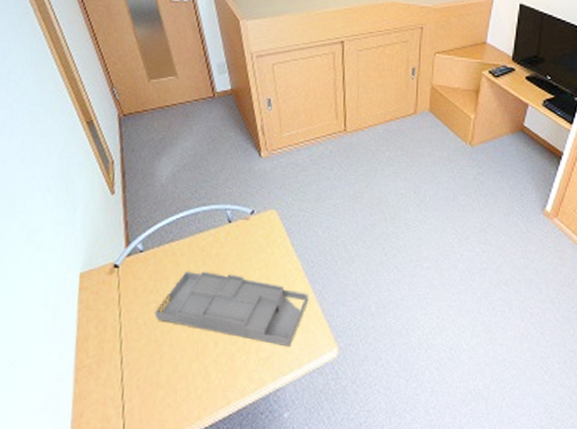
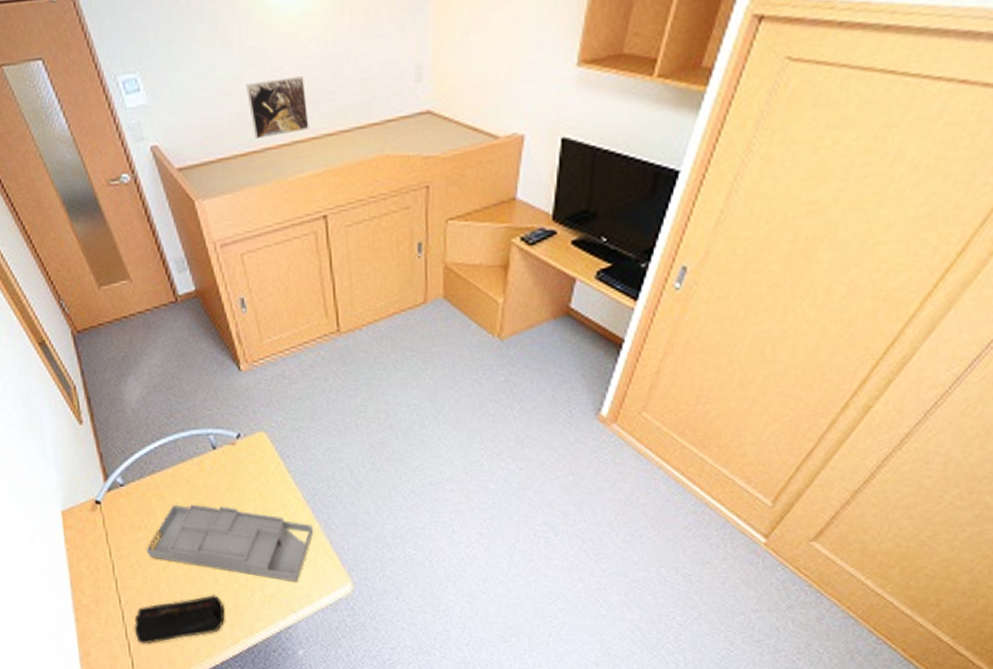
pencil case: none [130,357,221,406] -> present [134,595,225,644]

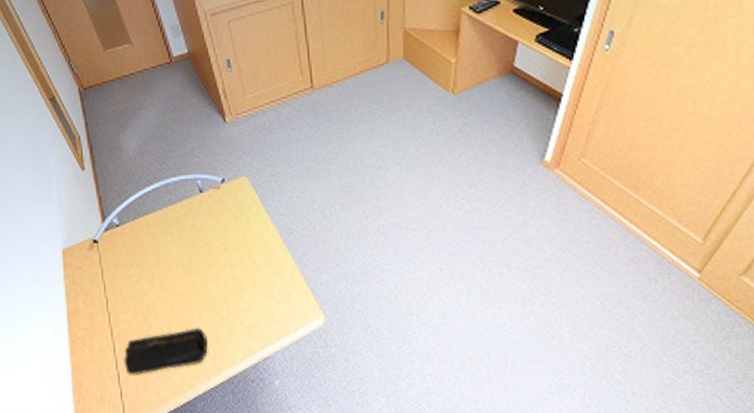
desk organizer: present [146,504,314,582] -> none [137,243,290,316]

